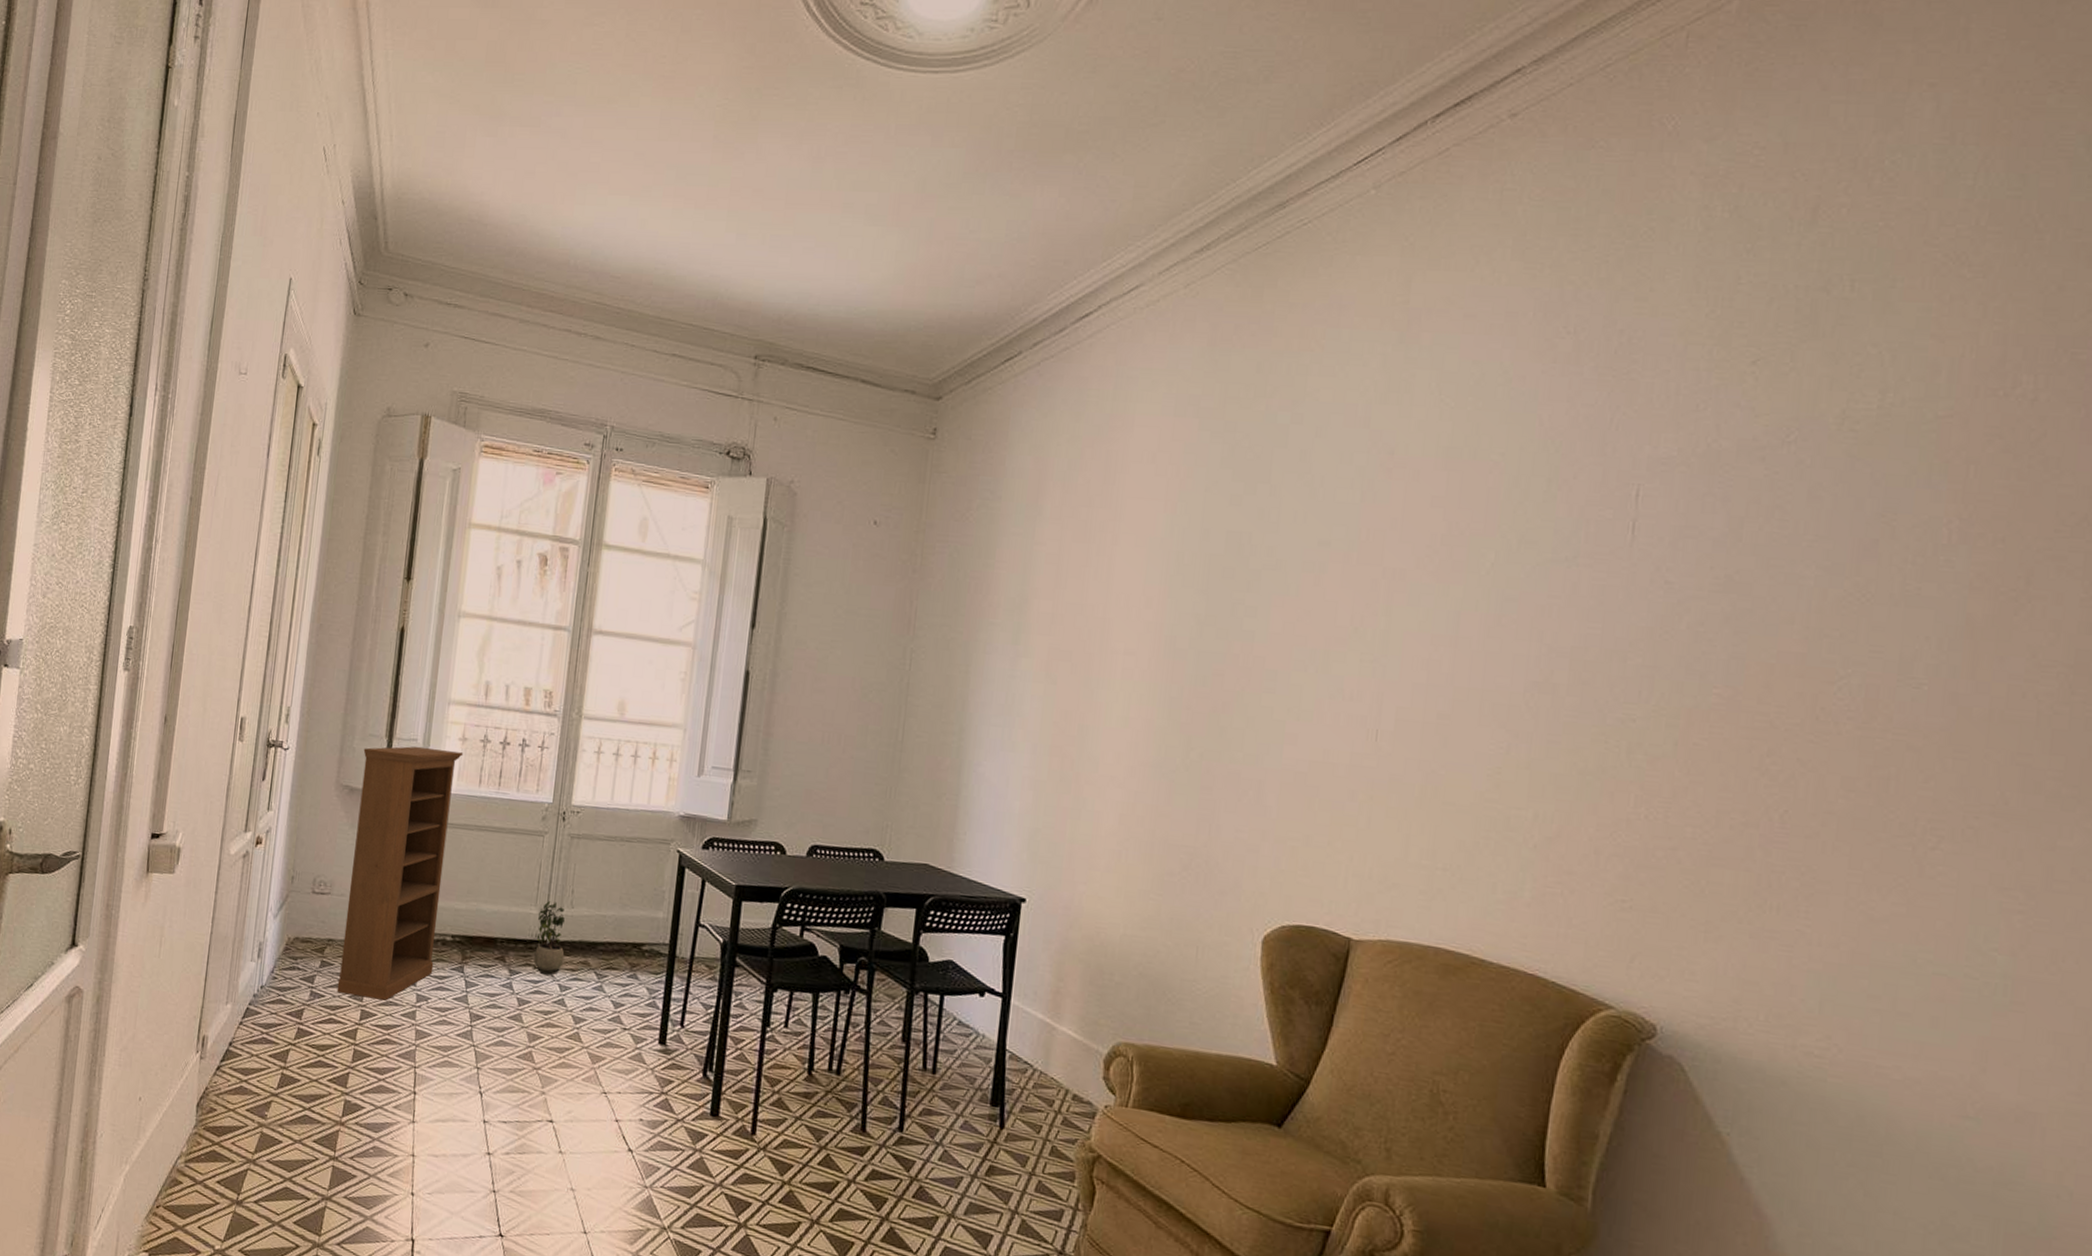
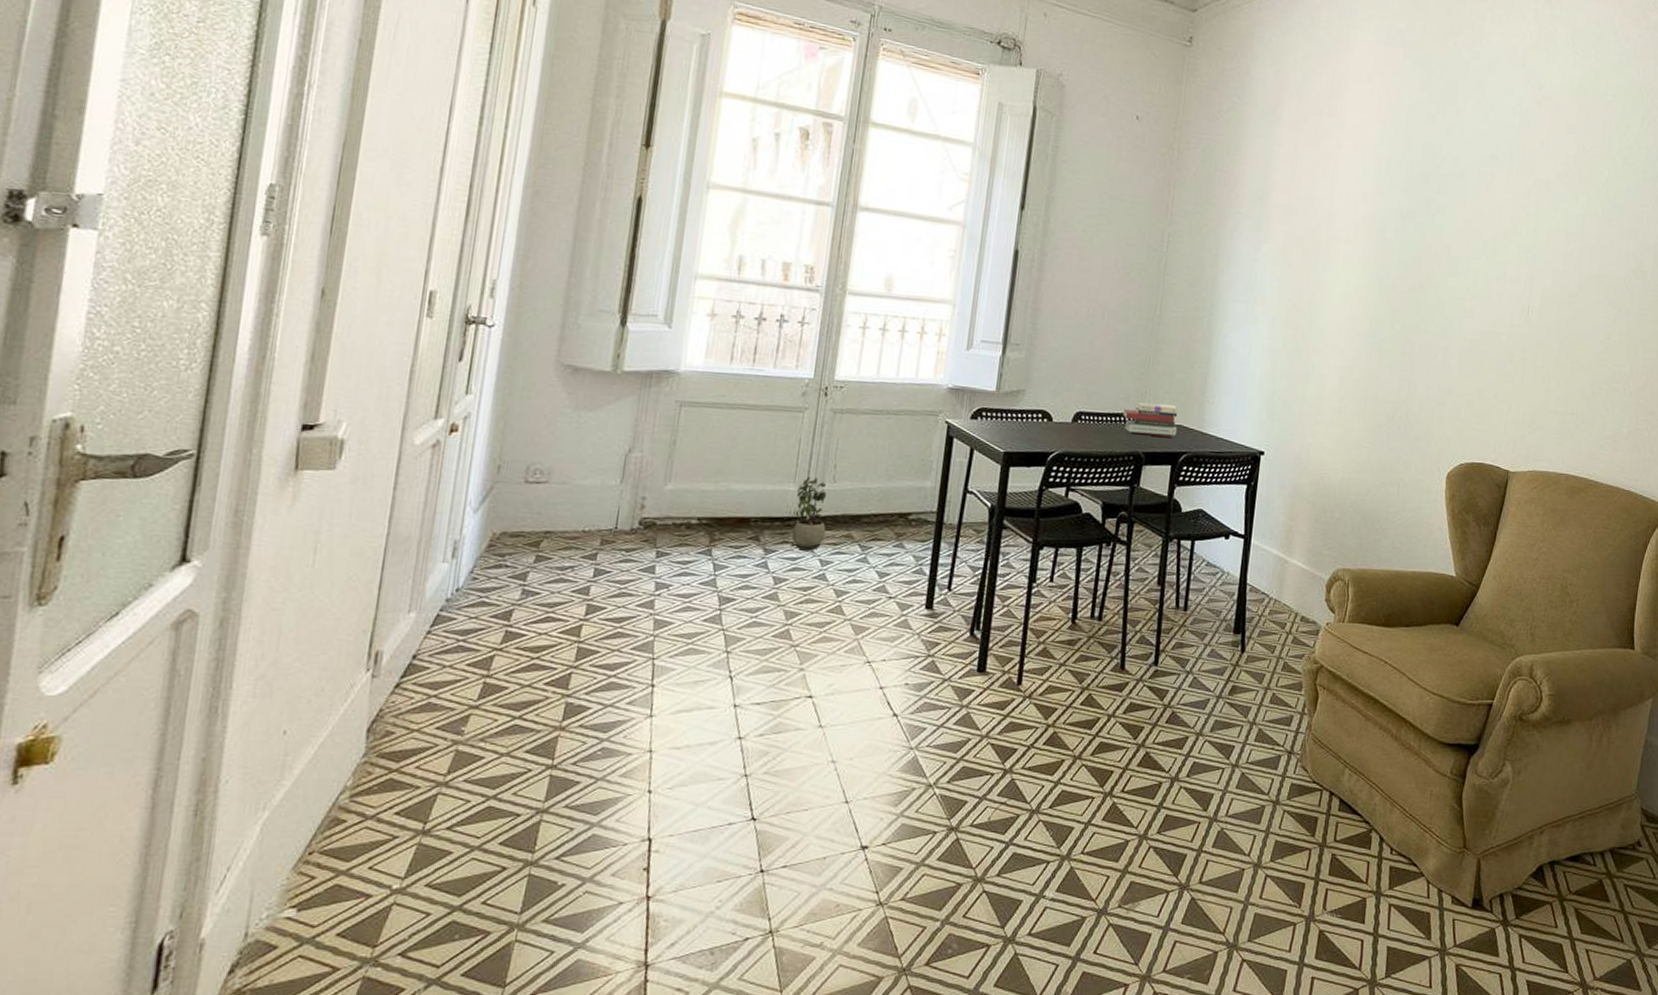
bookshelf: present [337,746,464,1001] -> none [556,322,713,592]
books: none [862,837,923,879] -> present [1123,402,1178,439]

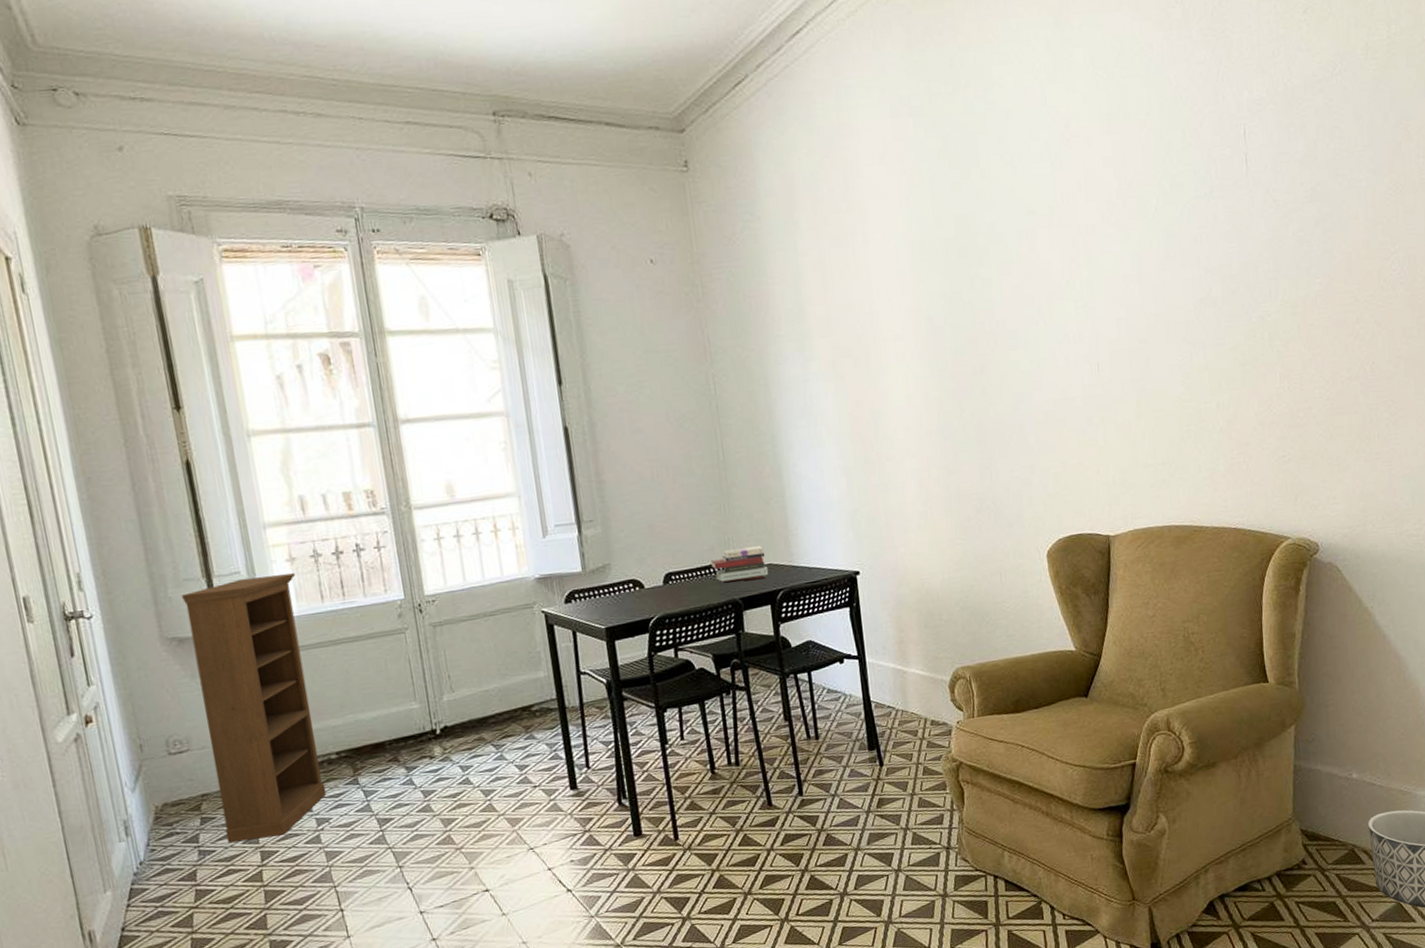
bookshelf: none [556,322,713,592] -> present [181,573,327,843]
potted plant: present [792,477,826,551] -> none [420,691,459,761]

